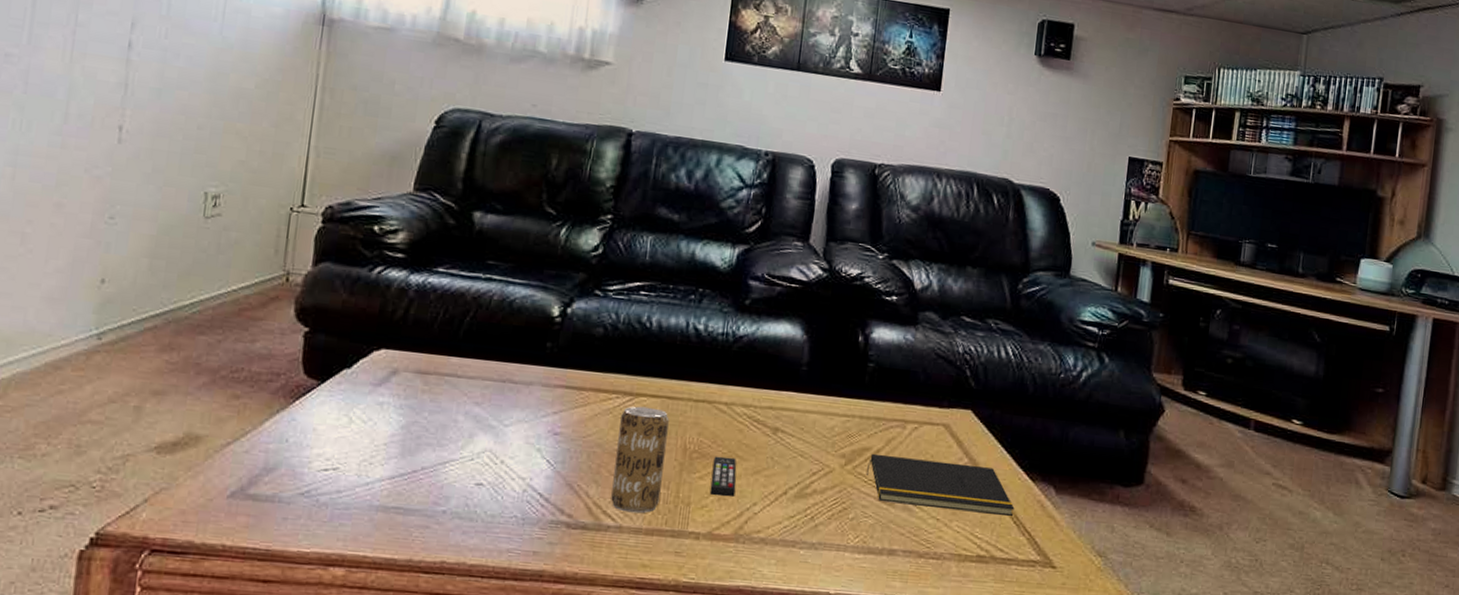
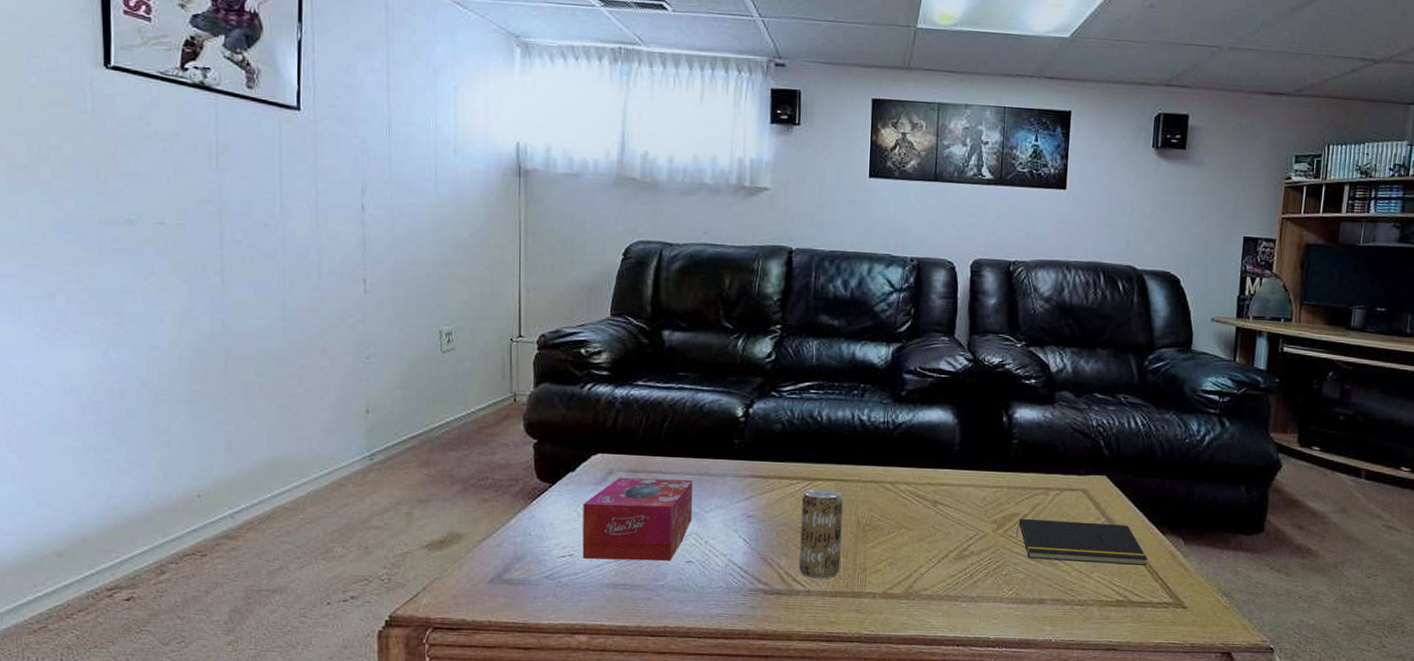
tissue box: none [348,378,493,482] -> present [582,477,693,561]
remote control: present [709,456,737,498] -> none [882,527,904,562]

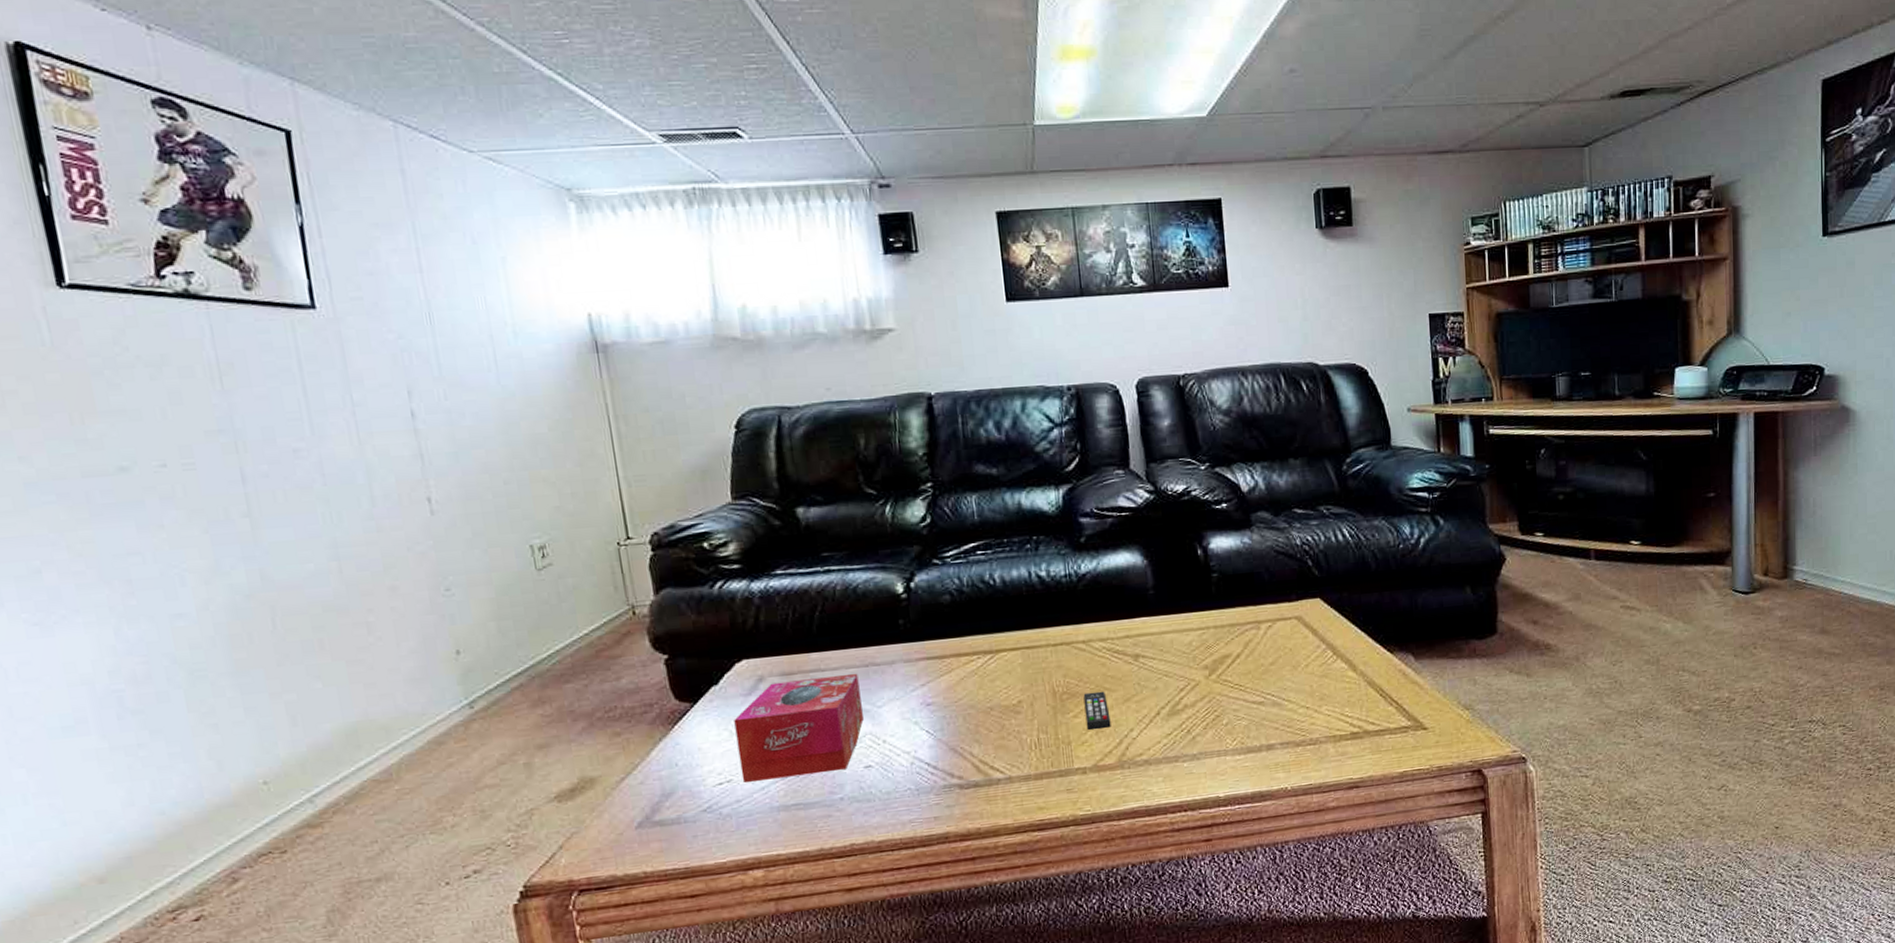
beverage can: present [799,489,843,579] -> none [986,660,1041,763]
remote control: none [882,527,904,562] -> present [1083,691,1111,731]
notepad: present [1015,518,1148,566] -> none [1230,649,1379,703]

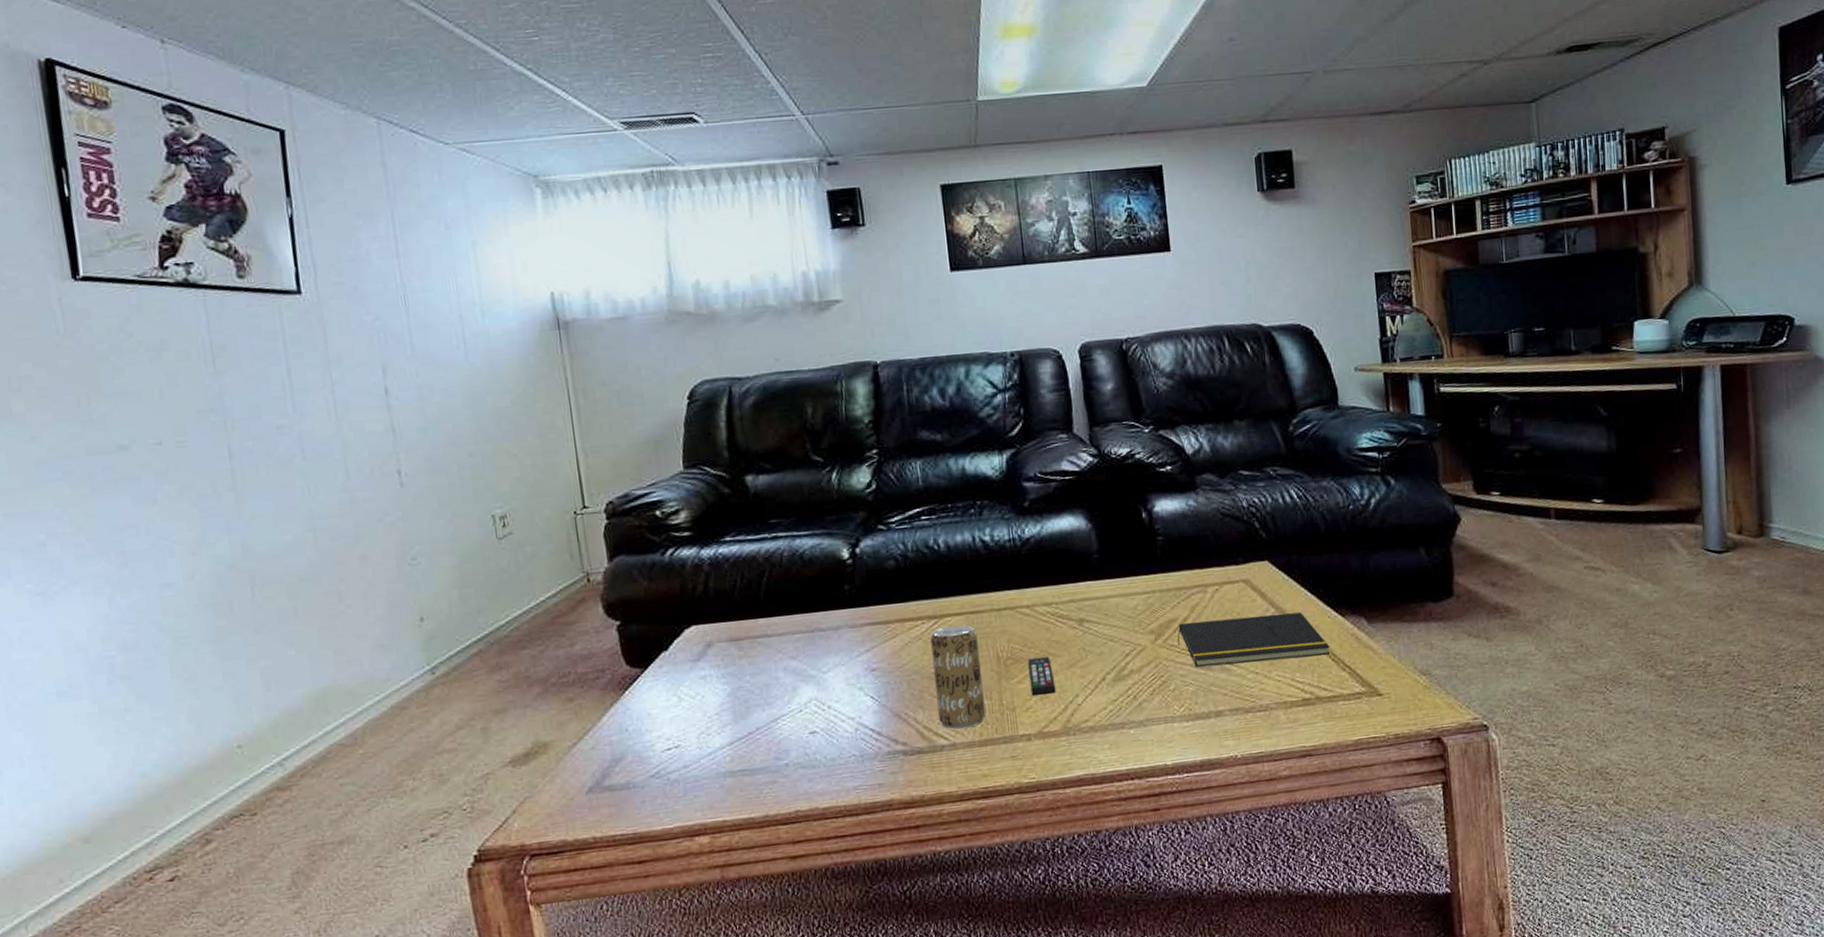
tissue box: present [734,674,864,784] -> none [682,640,809,749]
beverage can: none [986,660,1041,763] -> present [930,625,986,729]
notepad: none [1230,649,1379,703] -> present [1177,612,1331,668]

